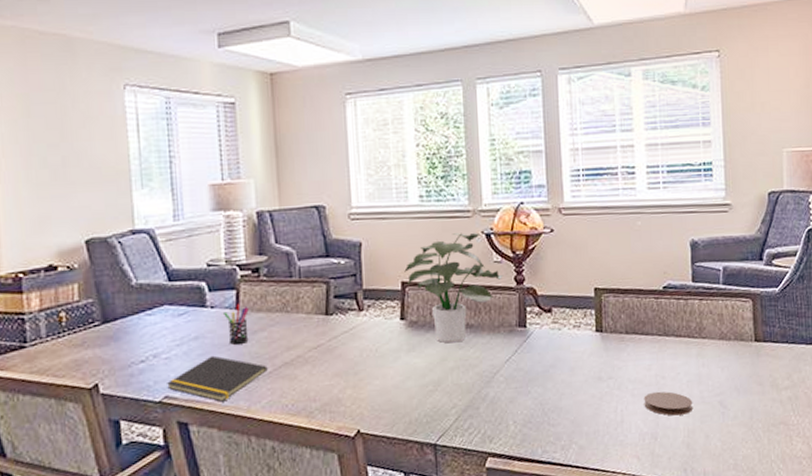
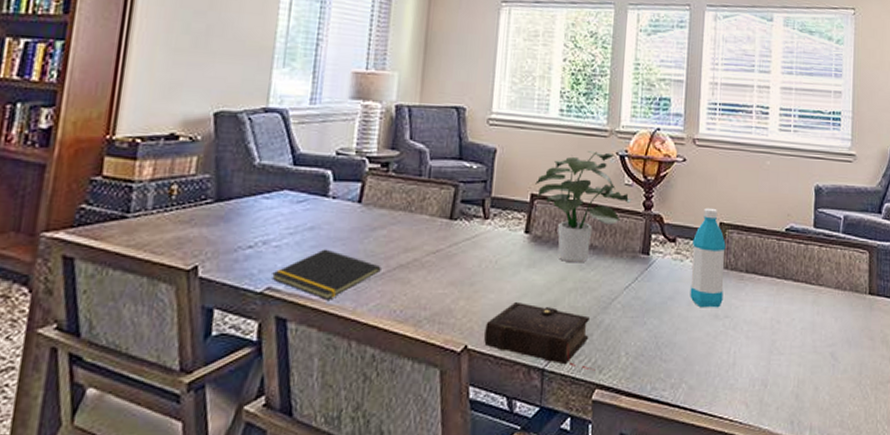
pen holder: present [223,303,249,345] -> none [344,196,372,240]
book: none [374,384,486,441] -> present [484,301,596,371]
water bottle: none [569,274,605,372] -> present [690,207,726,308]
coaster: present [644,391,693,416] -> none [757,336,805,363]

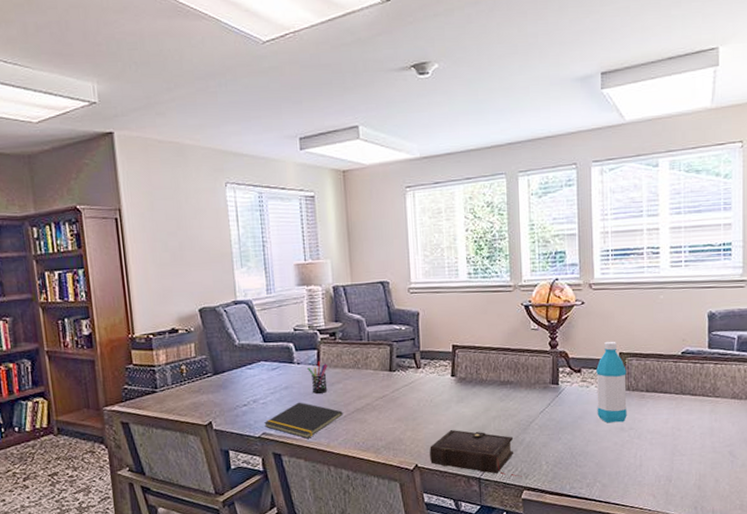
pen holder: none [344,196,372,240] -> present [307,360,328,394]
potted plant: present [535,151,633,263] -> none [455,304,540,397]

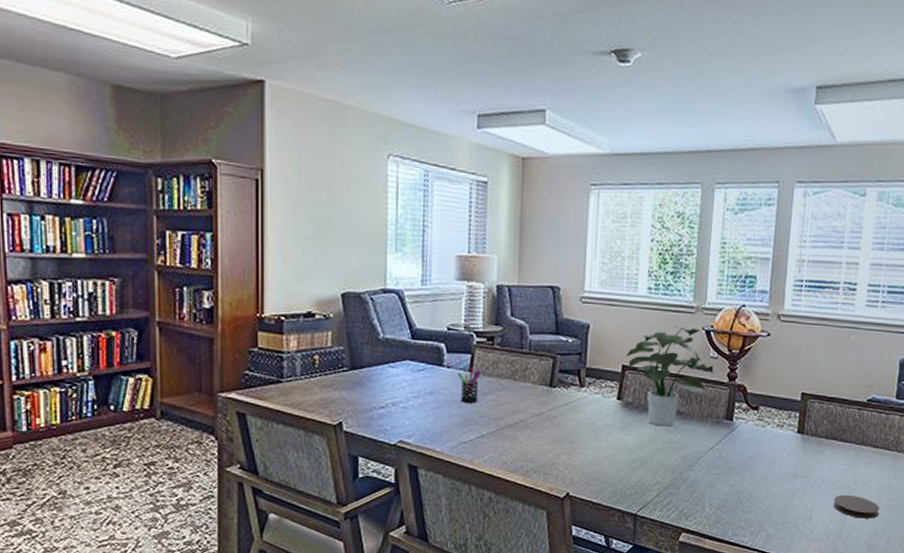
notepad: present [264,402,343,439] -> none [402,410,492,452]
book: present [430,429,522,477] -> none [583,457,682,518]
potted plant: none [455,304,540,397] -> present [626,326,718,427]
water bottle: present [596,341,627,423] -> none [770,379,807,469]
coaster: none [660,441,705,462] -> present [833,494,880,519]

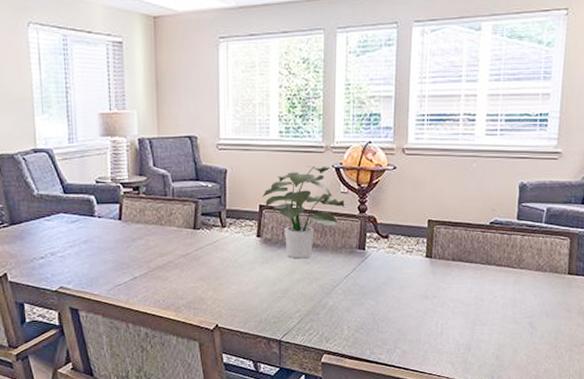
pen holder: present [458,366,481,403] -> none [109,215,130,249]
coaster: present [833,494,880,519] -> none [462,311,506,332]

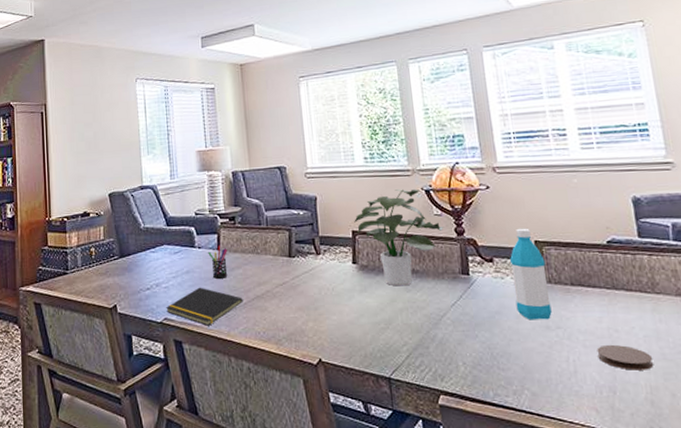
notepad: none [62,256,144,294] -> present [166,287,243,326]
pen holder: none [109,215,130,249] -> present [208,245,228,279]
water bottle: none [402,208,434,291] -> present [510,228,552,320]
coaster: none [462,311,506,332] -> present [597,344,654,370]

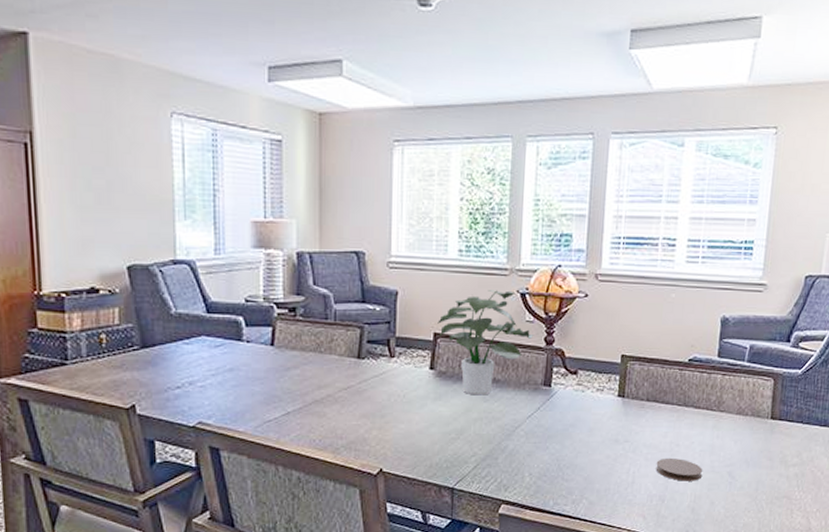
notepad: present [166,287,243,326] -> none [201,388,298,432]
pen holder: present [208,245,228,279] -> none [259,340,283,379]
water bottle: present [510,228,552,320] -> none [591,341,627,434]

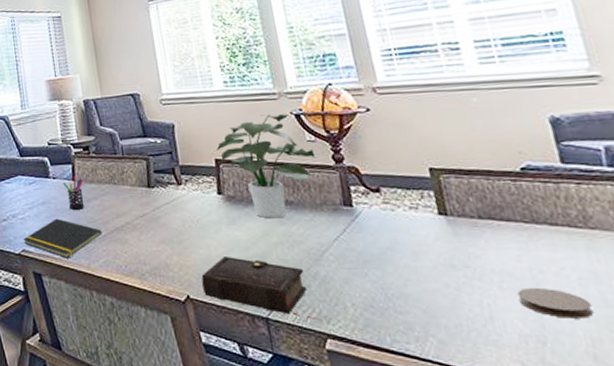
notepad: none [201,388,298,432] -> present [23,218,102,258]
pen holder: none [259,340,283,379] -> present [63,175,85,210]
book: none [397,430,501,489] -> present [201,255,323,321]

